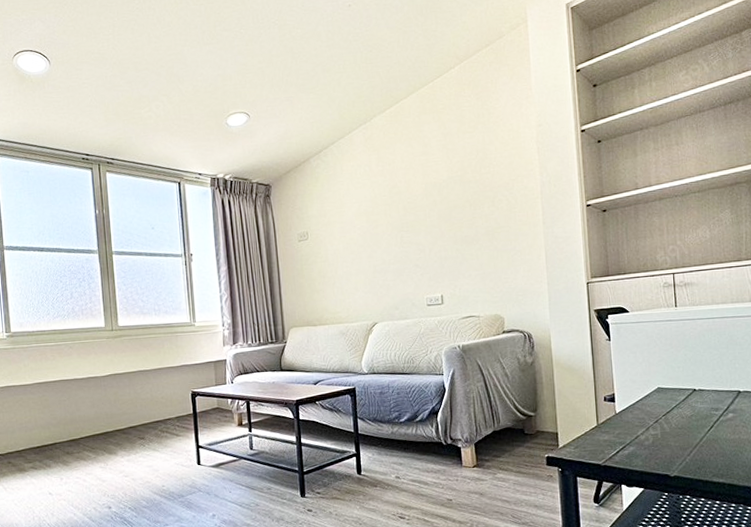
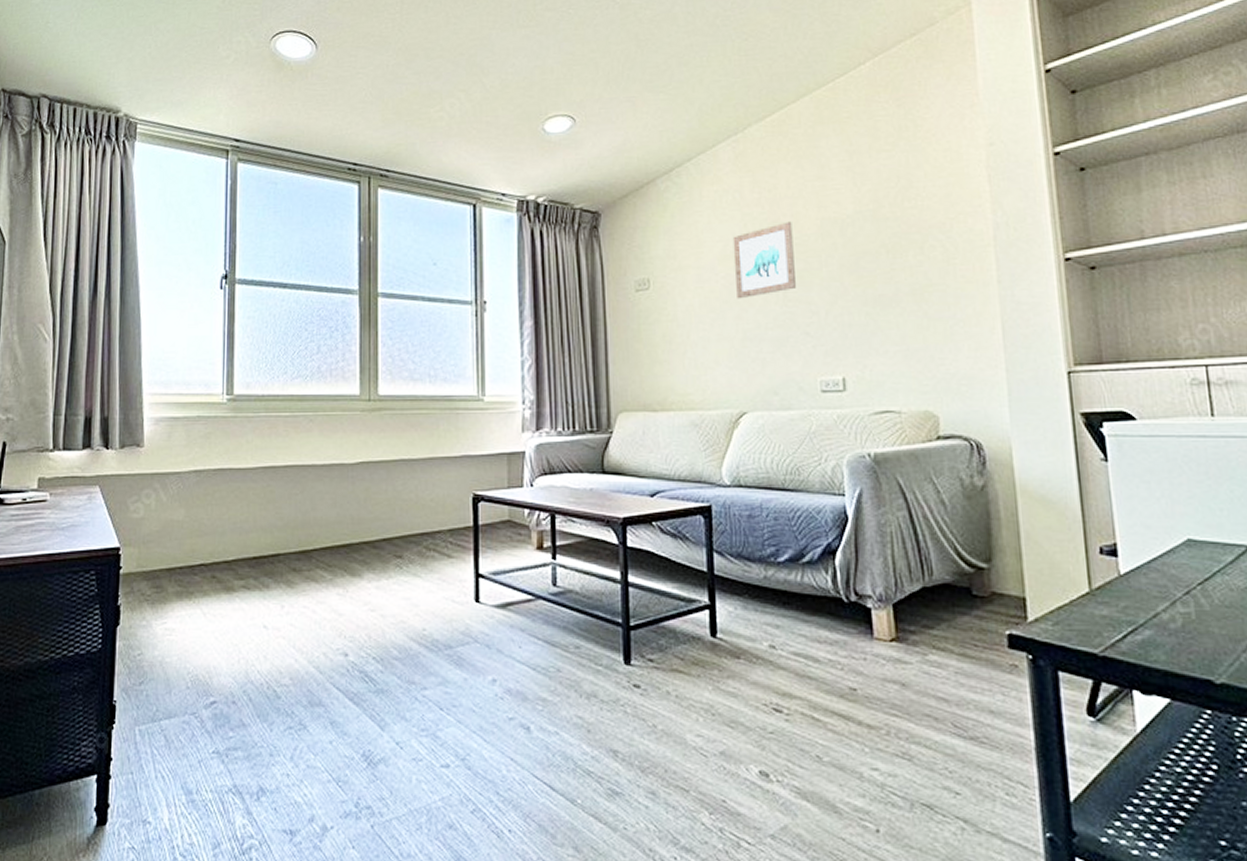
wall art: none [365,186,409,244] -> present [732,221,796,299]

